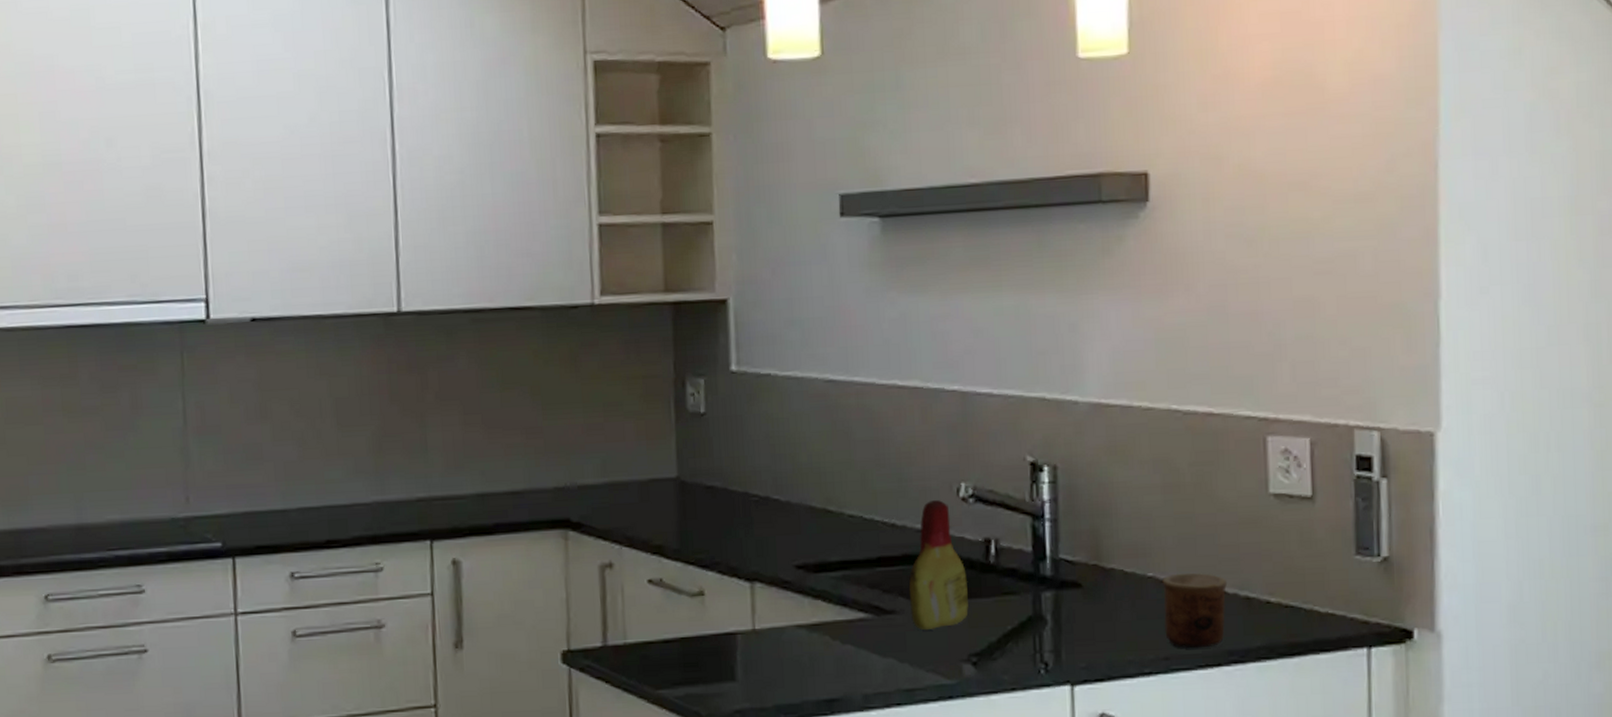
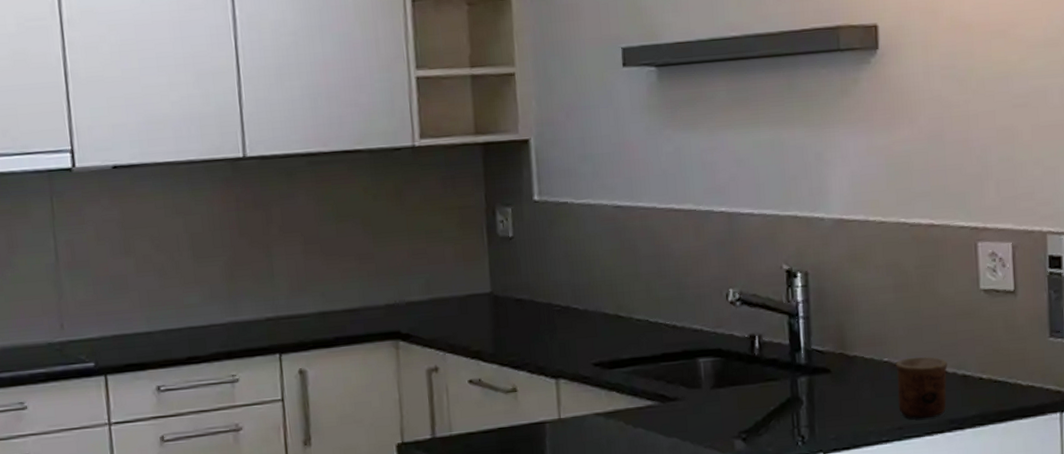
bottle: present [908,500,968,631] -> none [688,304,738,414]

